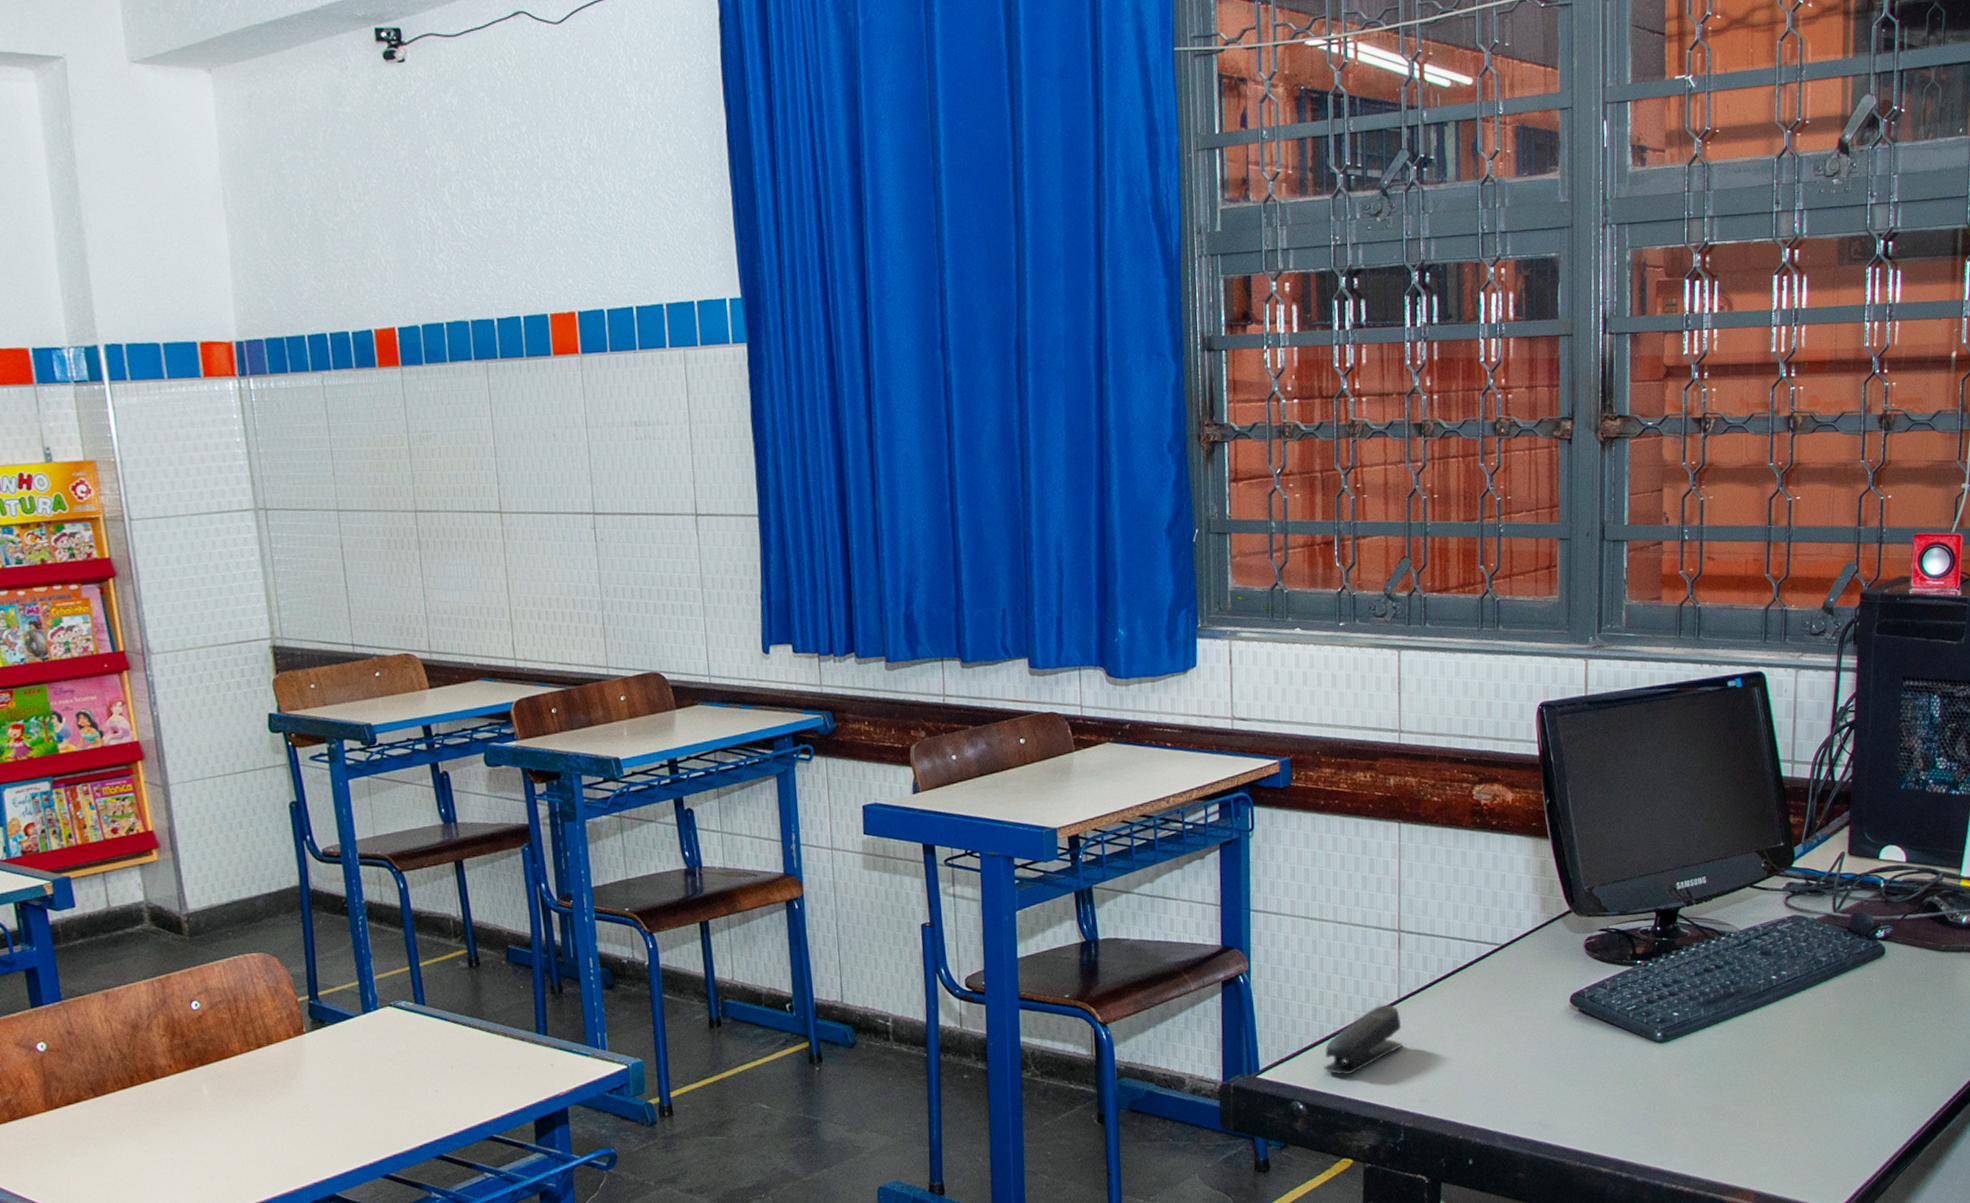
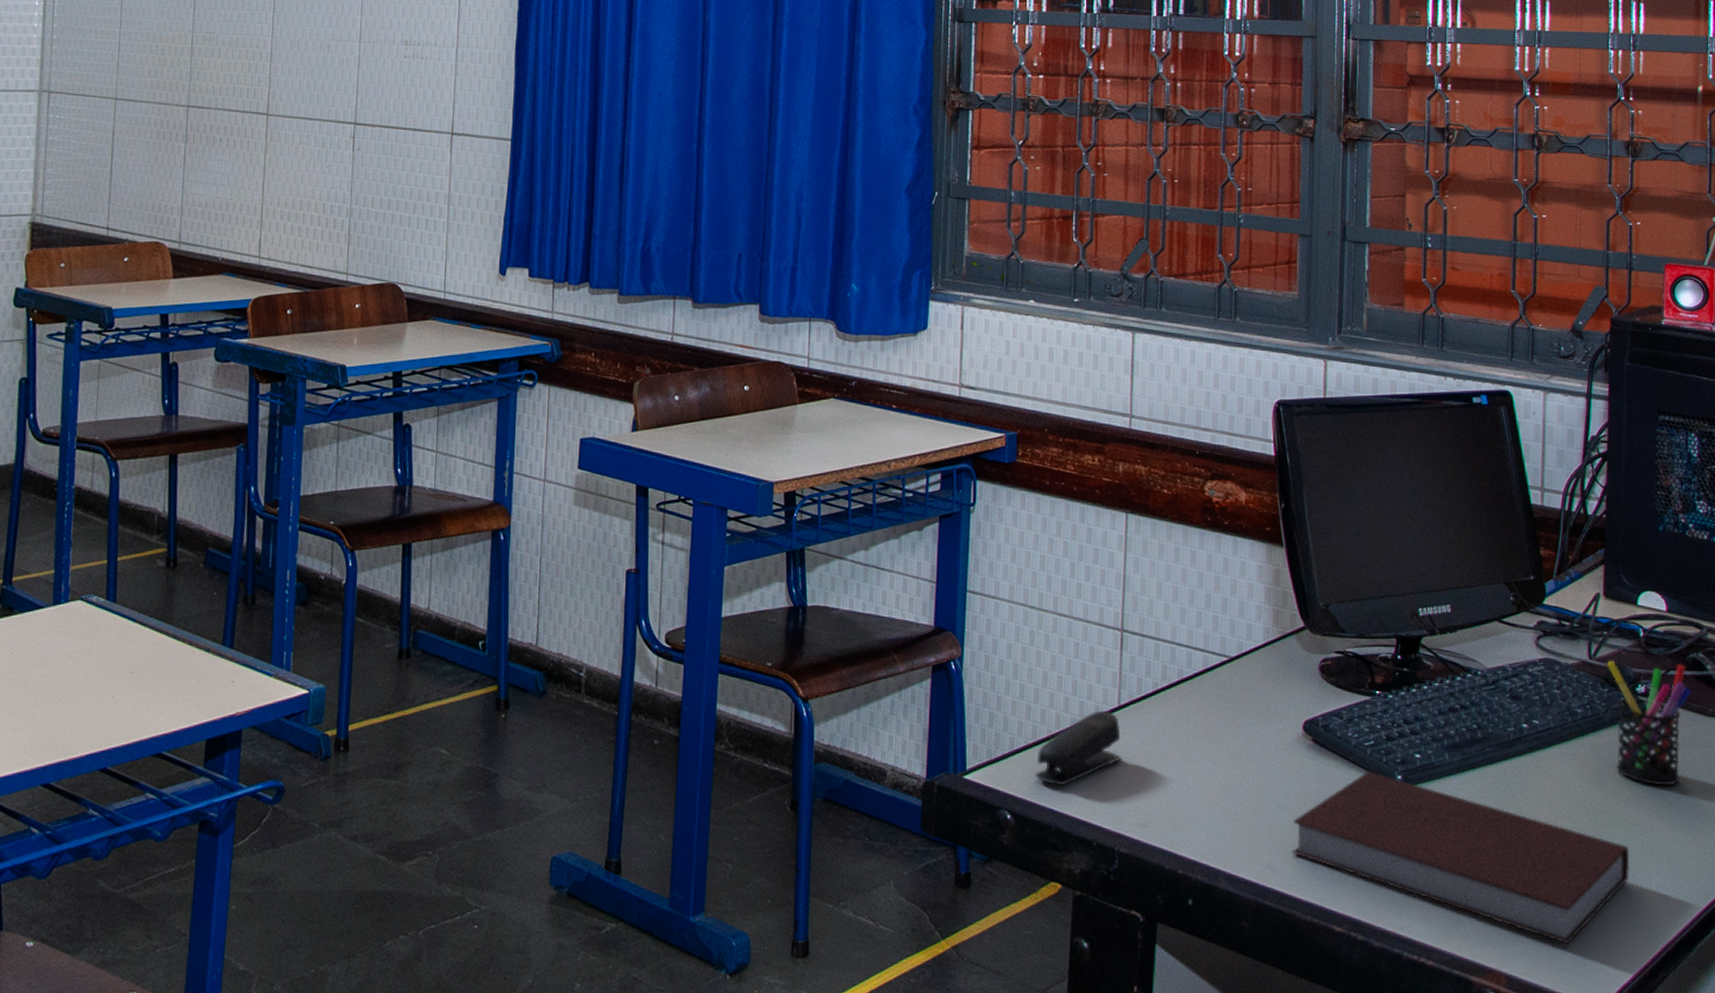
notebook: none [1561,1032,1867,1161] -> present [1291,772,1630,945]
pen holder: none [1849,908,1926,1017] -> present [1606,660,1692,785]

